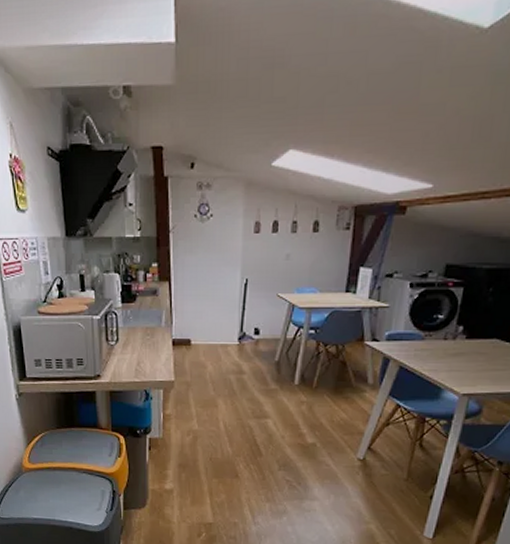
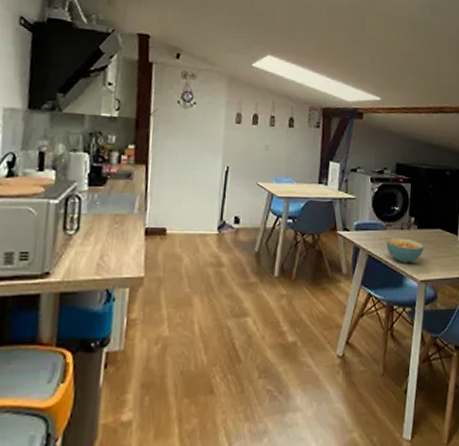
cereal bowl: none [423,349,473,376] -> present [386,238,425,263]

